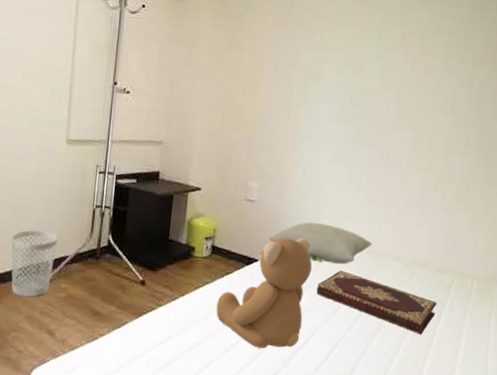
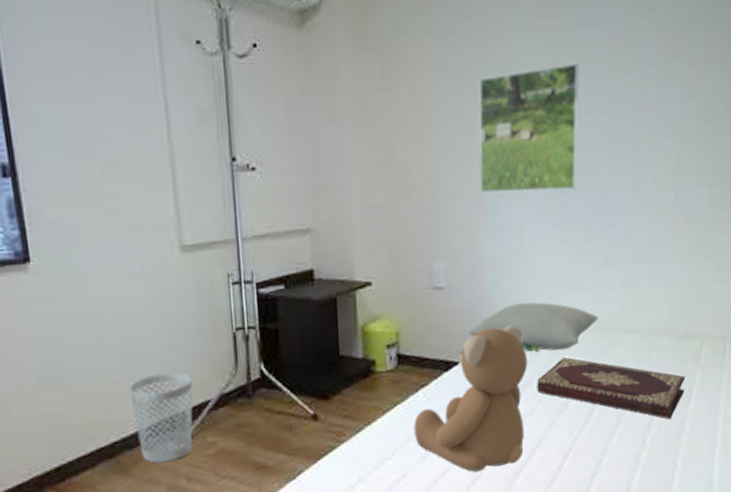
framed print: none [293,49,380,143] -> present [479,63,579,194]

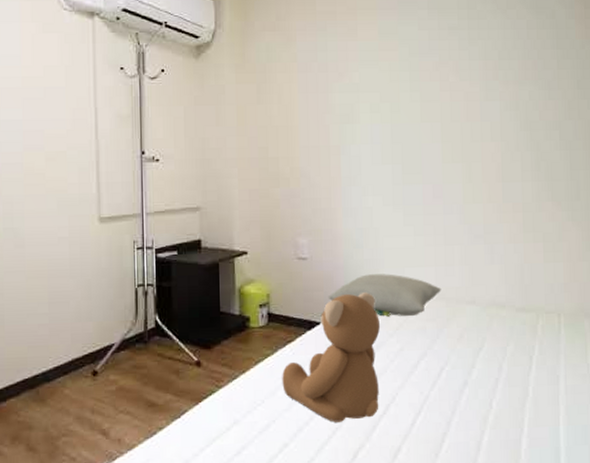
wastebasket: present [129,372,193,464] -> none [51,319,101,396]
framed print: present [479,63,579,194] -> none [334,83,417,183]
book: present [537,357,686,419] -> none [389,323,526,385]

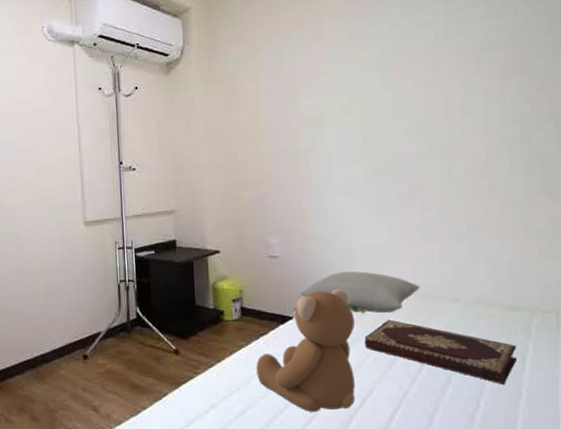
book: none [389,323,526,385] -> present [364,320,518,384]

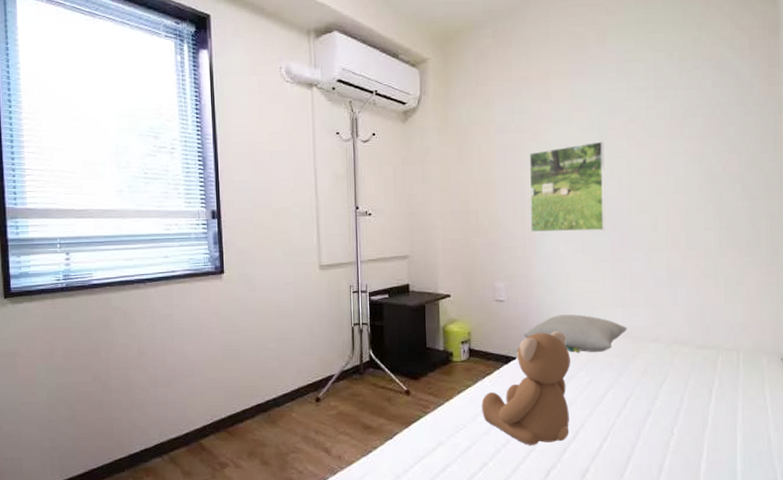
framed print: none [301,83,391,184] -> present [529,141,606,233]
book: present [364,320,518,384] -> none [579,359,706,415]

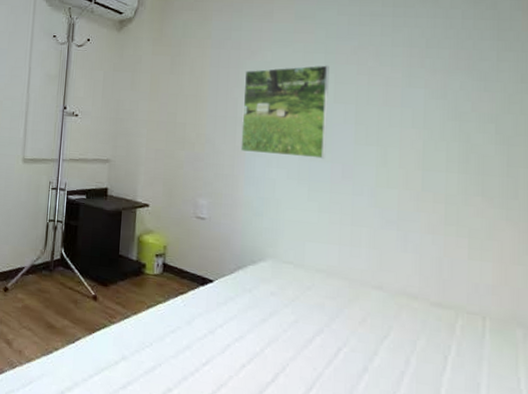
teddy bear: present [482,331,570,445] -> none [171,258,275,382]
pillow: present [523,314,628,353] -> none [223,242,345,291]

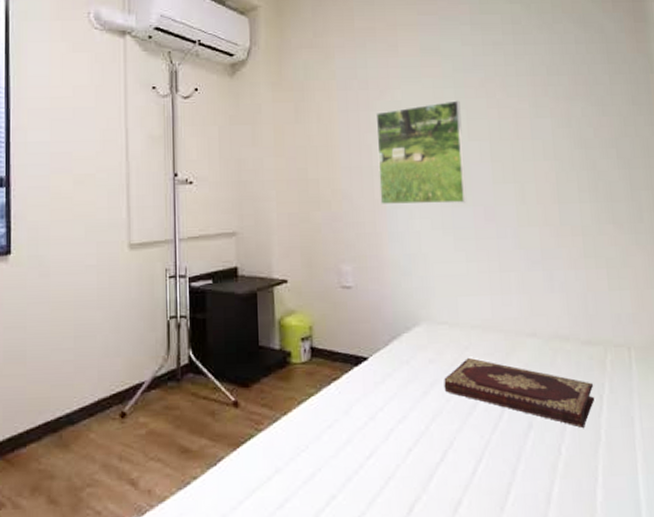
book: none [283,297,439,382] -> present [444,358,595,428]

